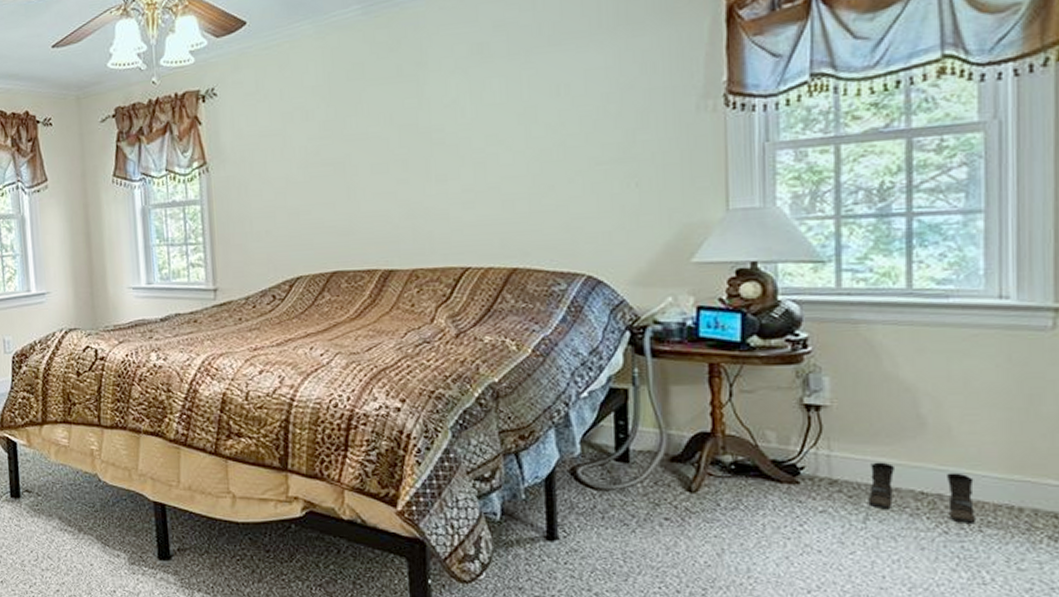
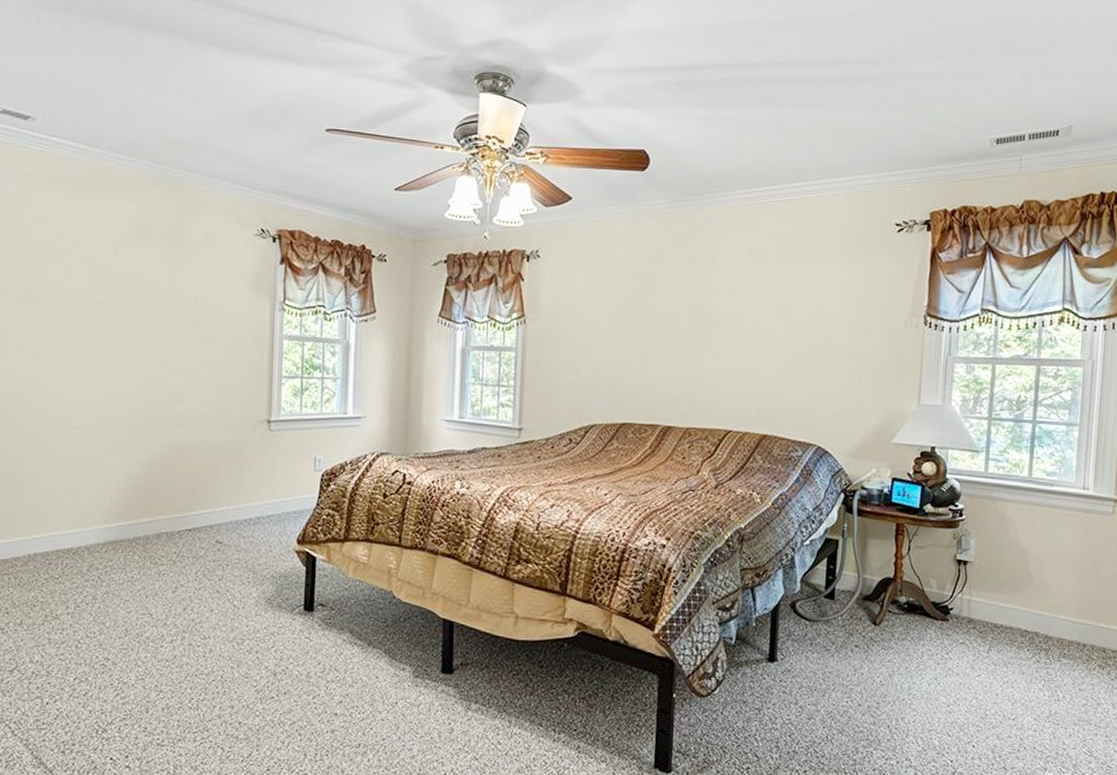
boots: present [868,462,977,525] -> none [992,606,1058,656]

